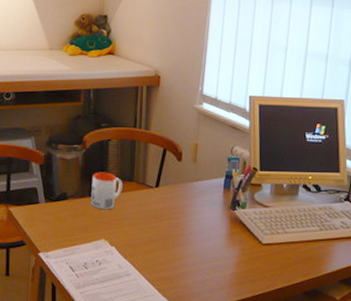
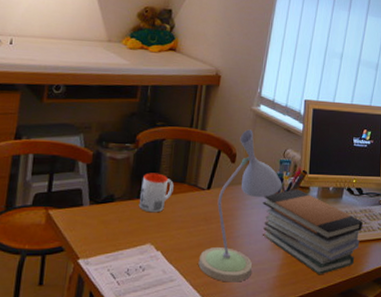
desk lamp: none [152,127,232,278] -> present [198,129,282,282]
book stack: none [213,186,323,274] -> present [262,189,363,275]

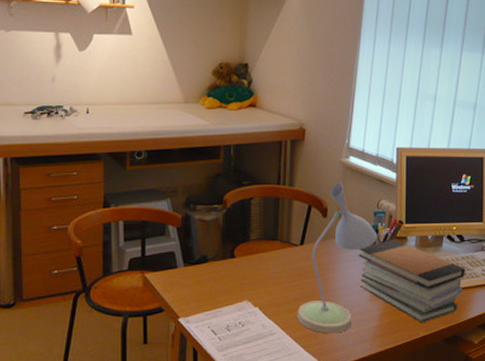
mug: present [138,173,174,213] -> none [232,232,266,271]

